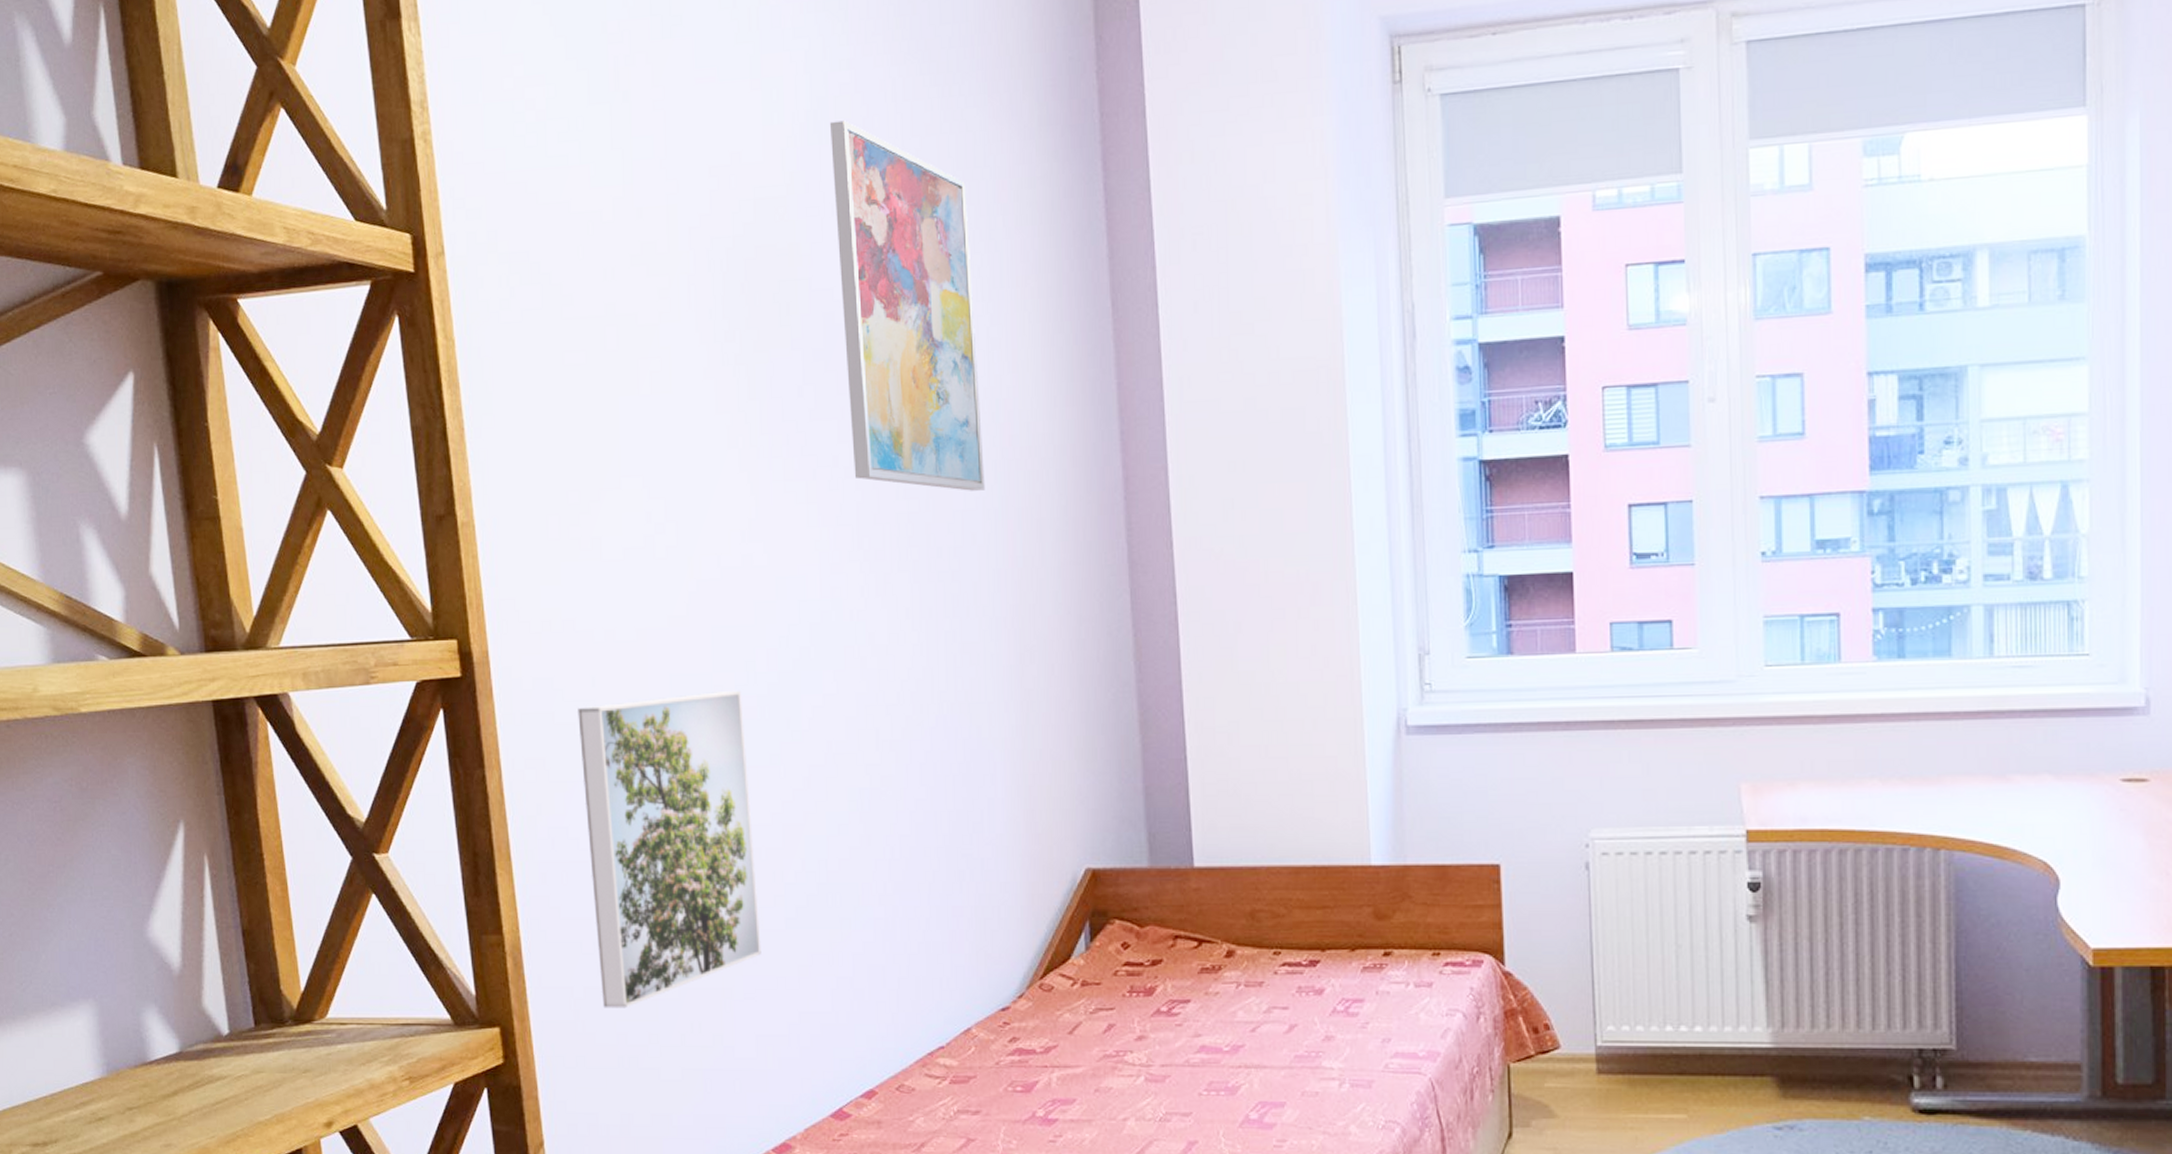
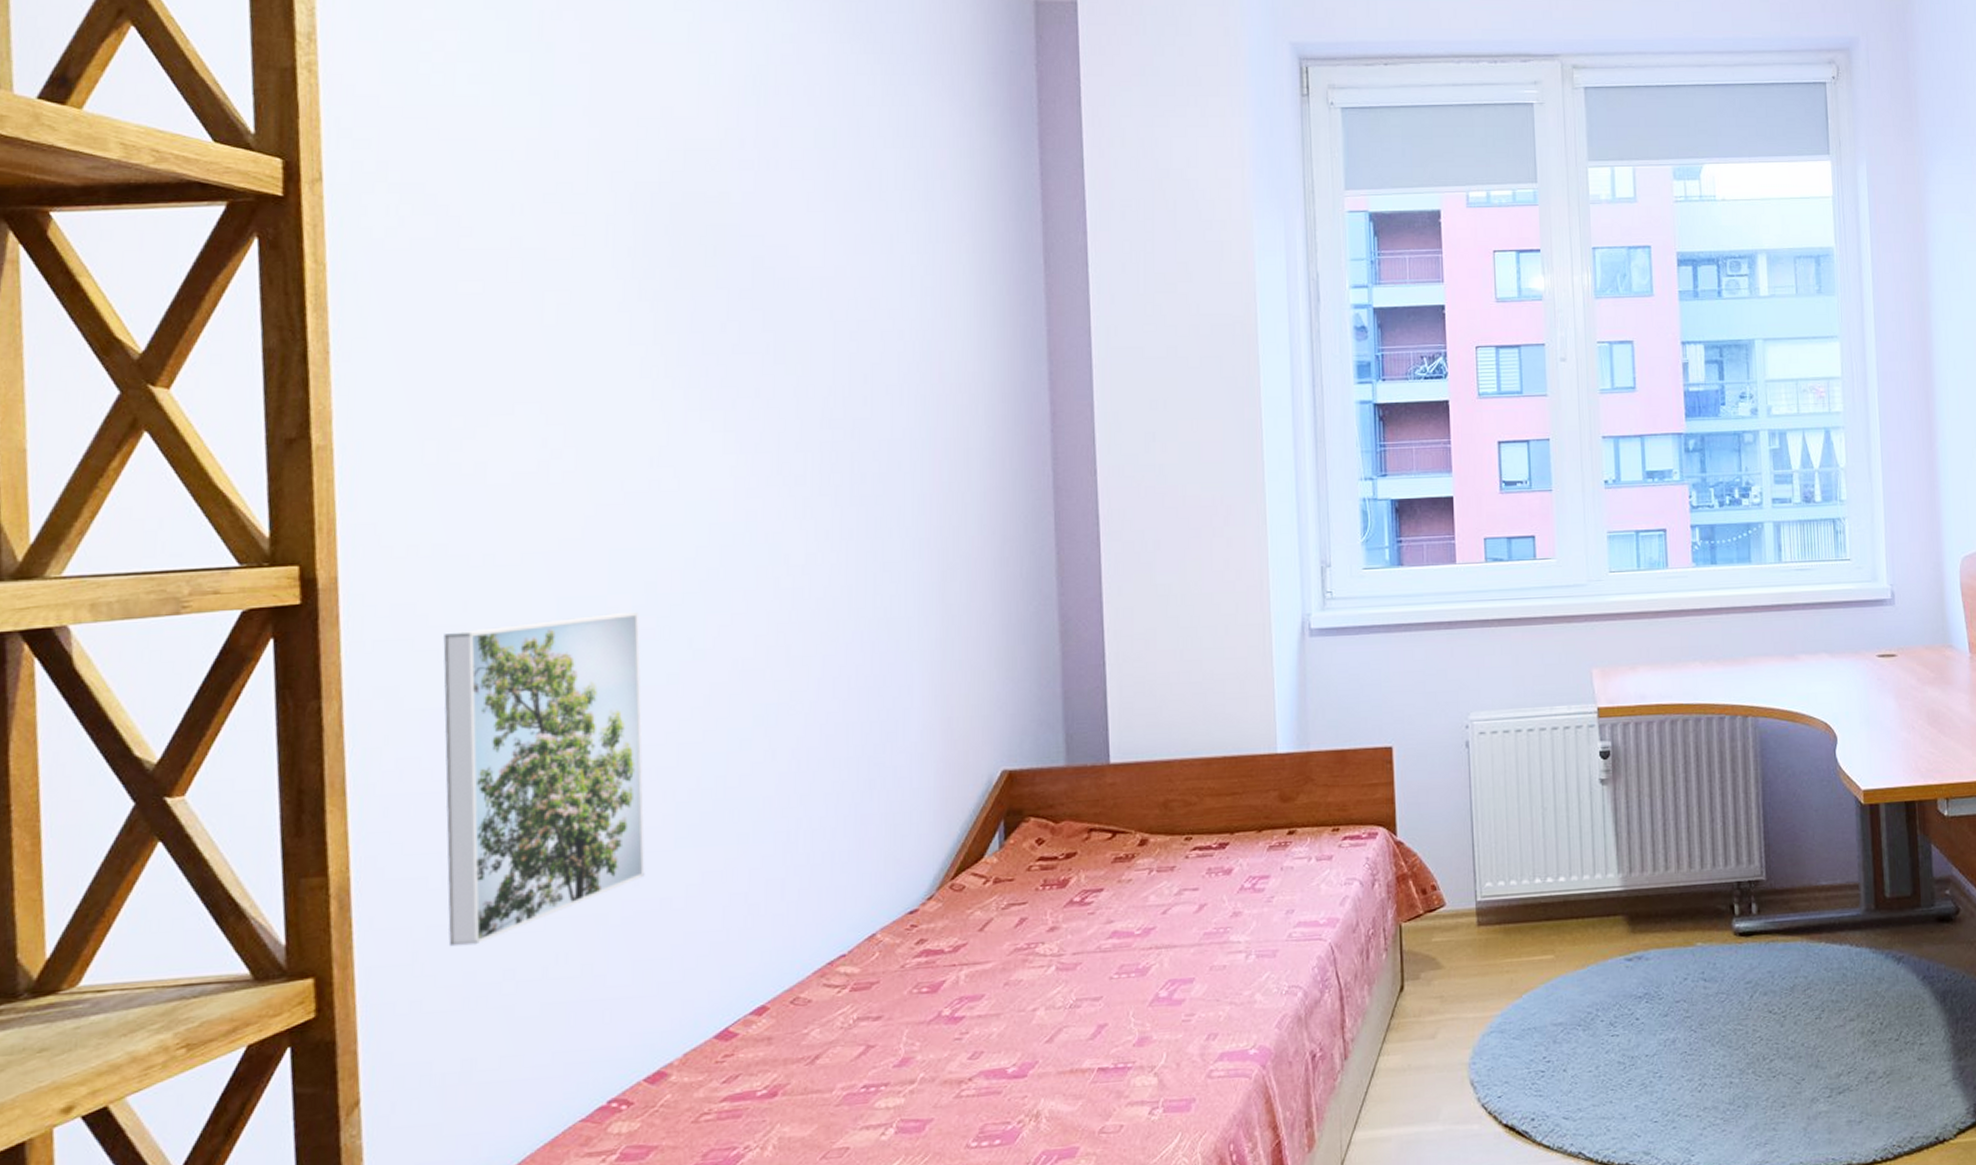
wall art: present [829,120,985,491] -> none [768,87,913,422]

